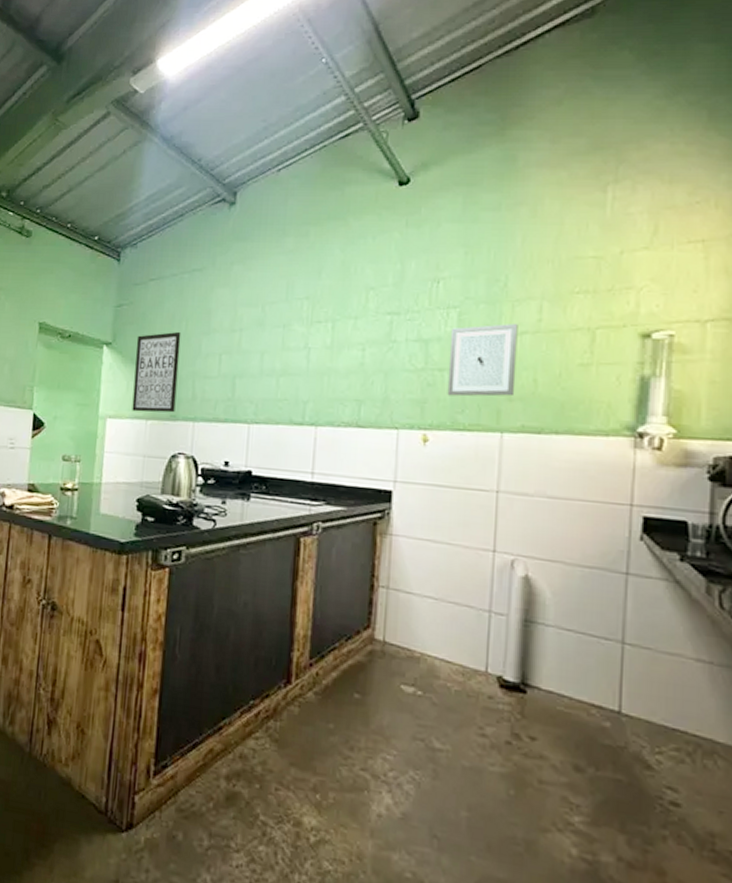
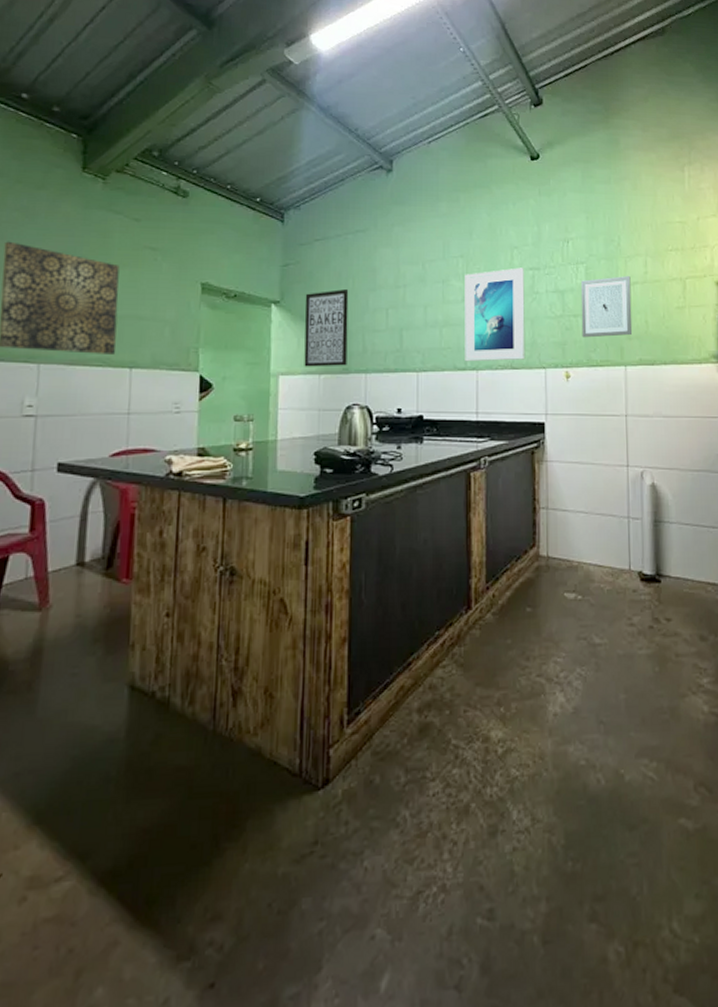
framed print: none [302,311,381,418] -> present [465,267,525,362]

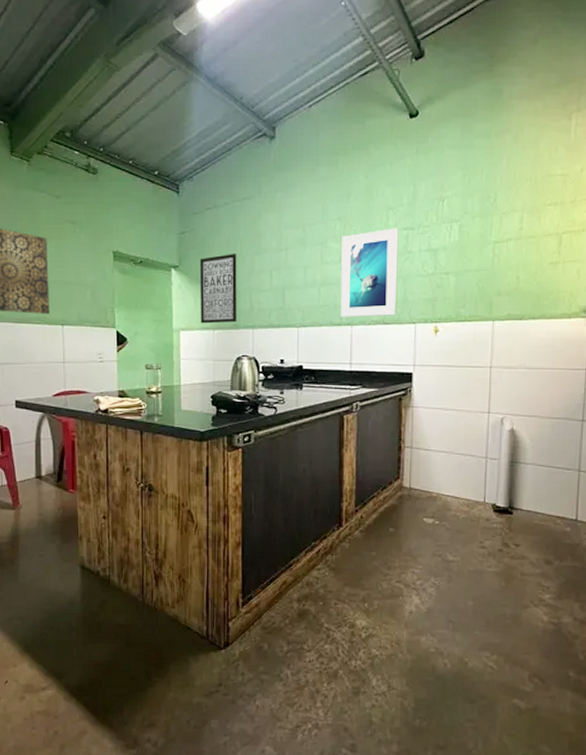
wall art: present [580,275,633,338] -> none [452,232,505,294]

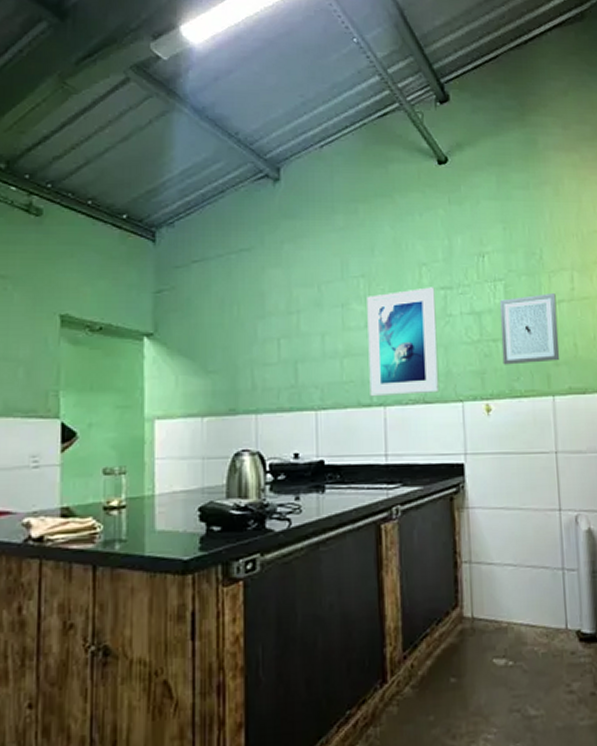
wall art: present [199,253,237,324] -> none [182,316,234,409]
wall art: none [452,232,505,294] -> present [499,292,560,365]

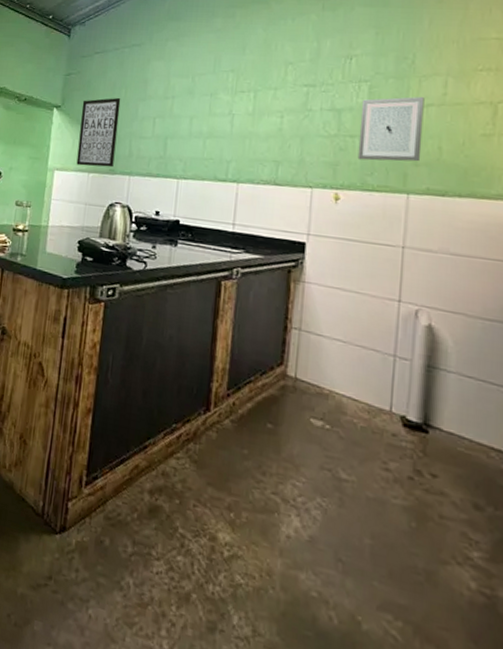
wall art: none [182,316,234,409] -> present [76,97,121,168]
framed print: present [367,287,440,397] -> none [226,83,298,177]

